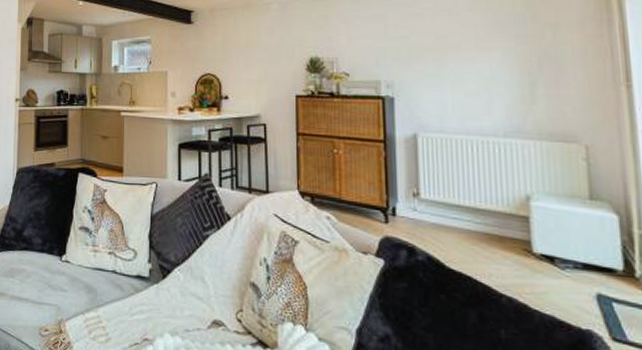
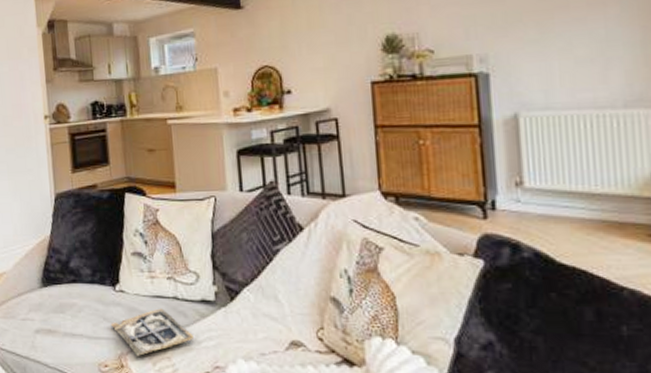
magazine: none [54,280,127,324] -> present [110,308,193,356]

